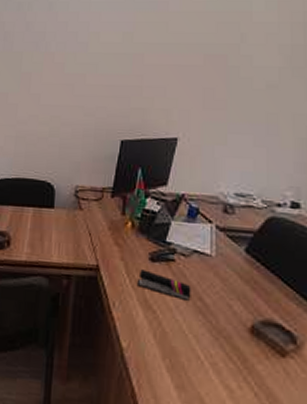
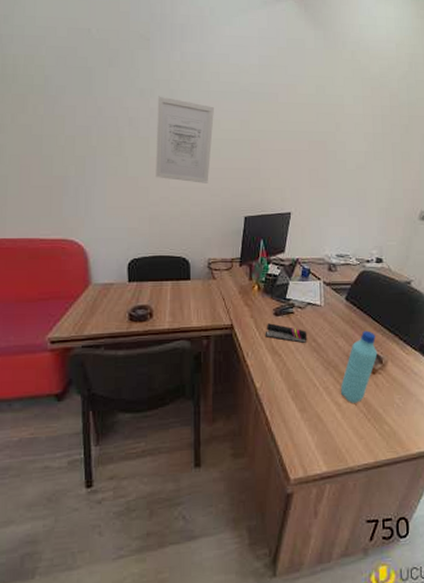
wall art: none [26,9,94,102] -> present [156,96,214,183]
water bottle: none [233,296,290,393] -> present [340,330,378,403]

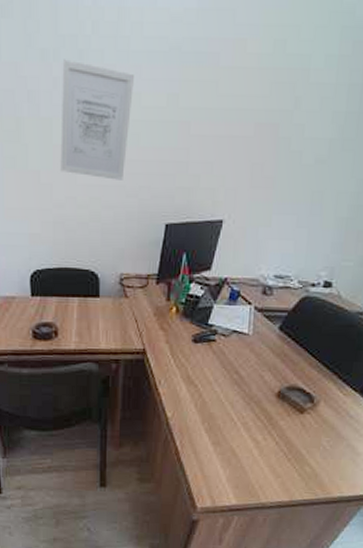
stapler: present [265,323,307,344] -> none [180,350,229,376]
water bottle: present [340,330,378,403] -> none [260,366,310,442]

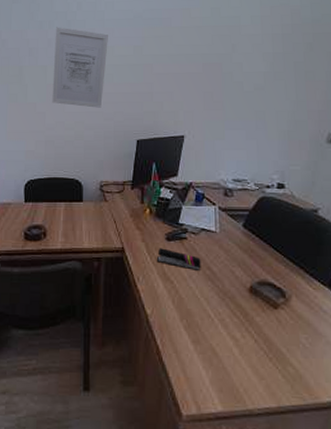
stapler: none [180,350,229,376] -> present [156,248,201,272]

